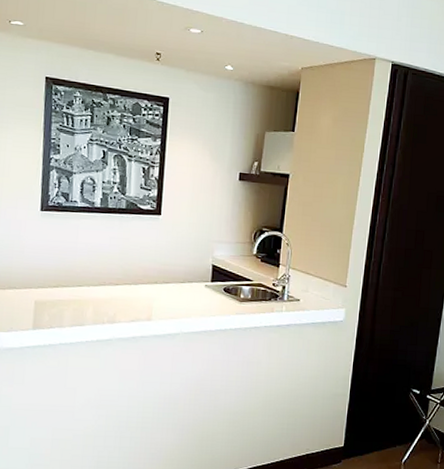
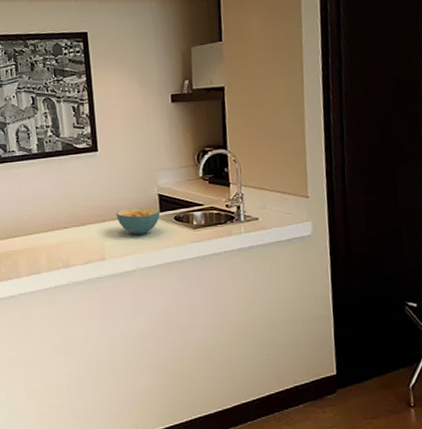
cereal bowl: none [169,274,212,301] -> present [116,207,161,236]

